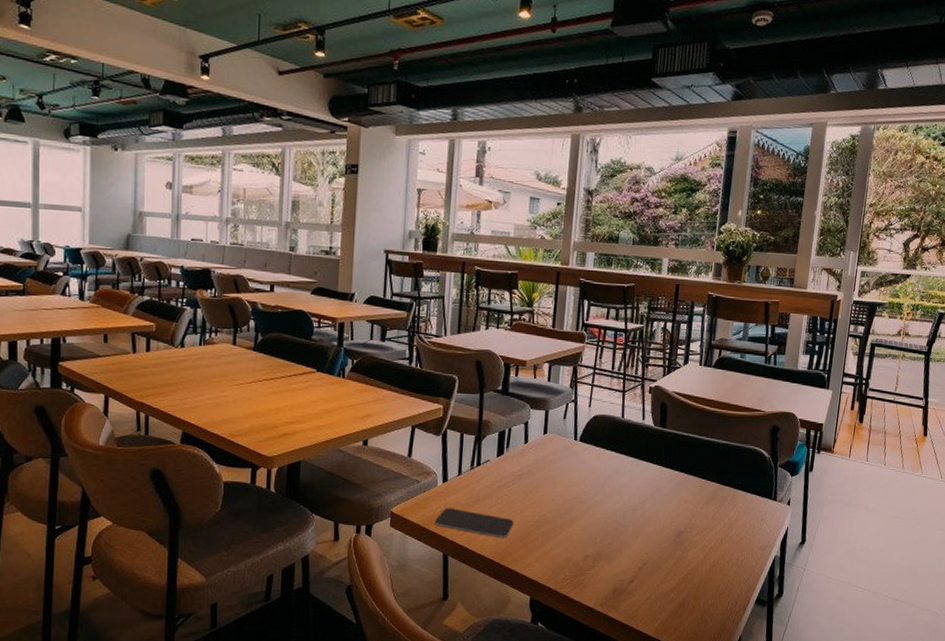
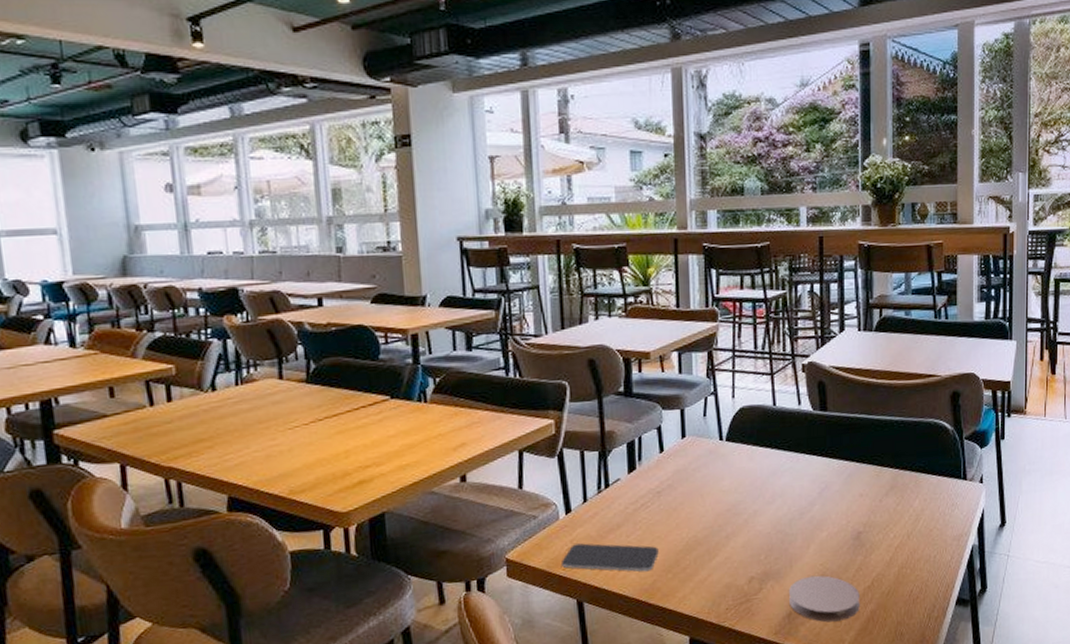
coaster: none [615,562,675,603] -> present [788,575,860,623]

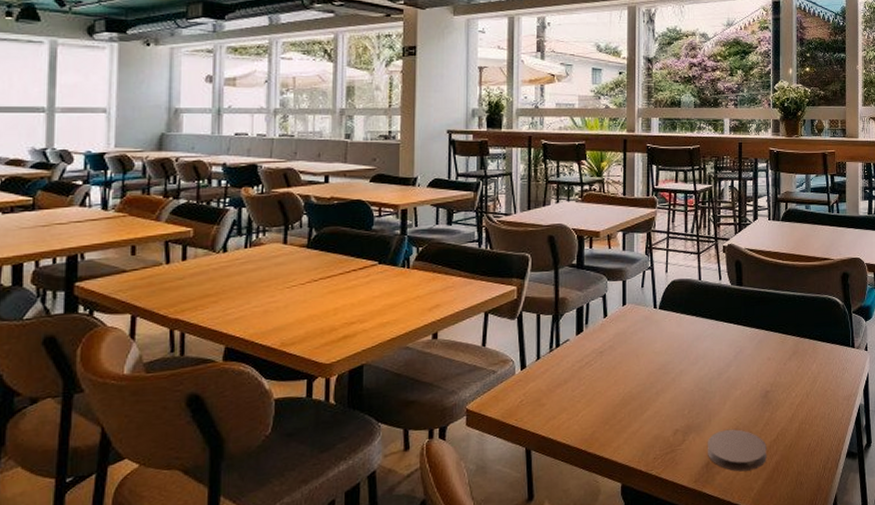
smartphone: present [562,543,659,572] -> none [515,396,599,424]

